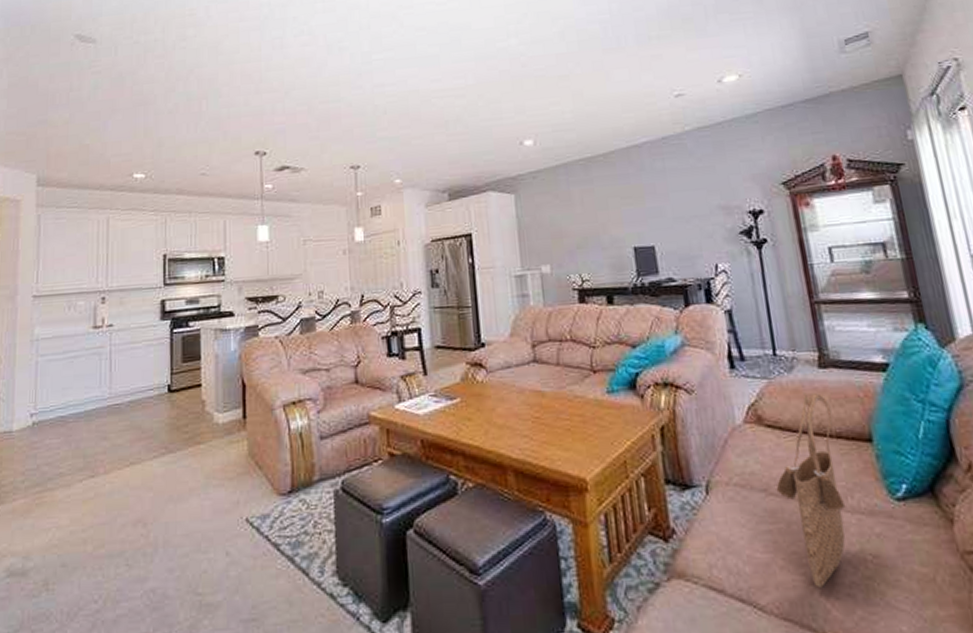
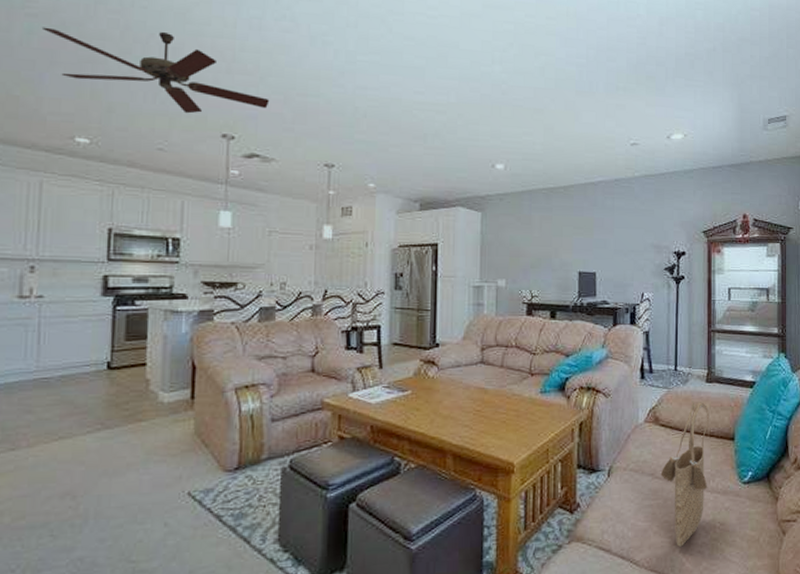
ceiling fan: none [104,66,295,137] -> present [41,27,270,114]

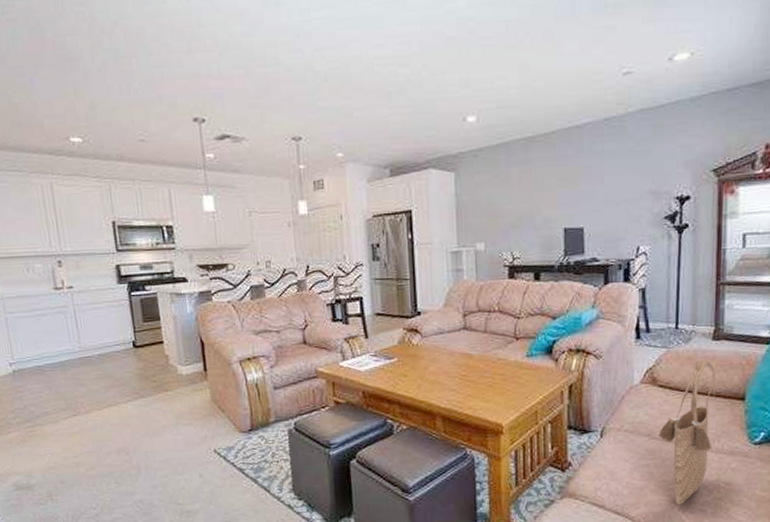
ceiling fan: present [41,27,270,114] -> none [21,17,232,101]

